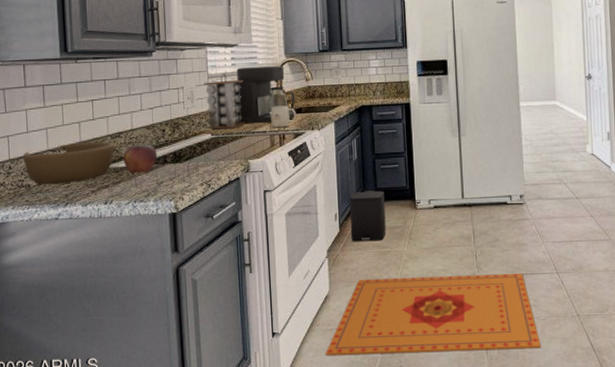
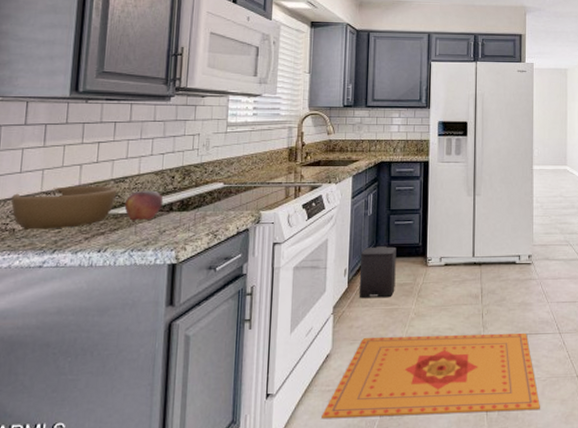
spice rack: present [203,72,245,130] -> none [218,121,263,179]
coffee maker: present [236,66,296,125] -> none [256,118,316,175]
mug: present [270,105,297,128] -> none [287,158,315,180]

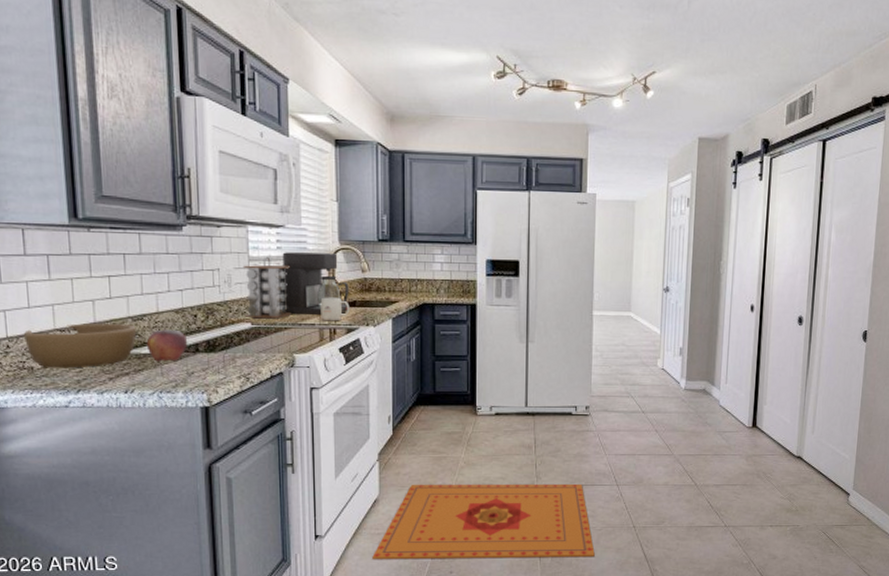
spice rack: none [218,121,263,179] -> present [242,256,291,319]
coffee maker: none [256,118,316,175] -> present [282,252,350,316]
mug: none [287,158,315,180] -> present [320,297,350,322]
pedal bin: present [359,246,396,299] -> none [404,394,443,446]

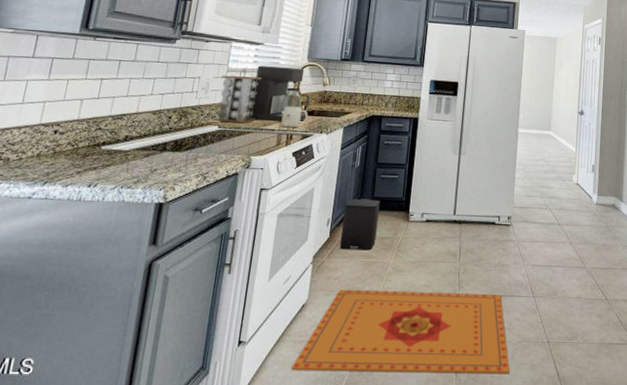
wooden bowl: present [24,324,137,369] -> none [8,120,115,161]
fruit: present [146,328,188,362] -> none [119,127,158,159]
pedal bin: none [404,394,443,446] -> present [339,198,380,251]

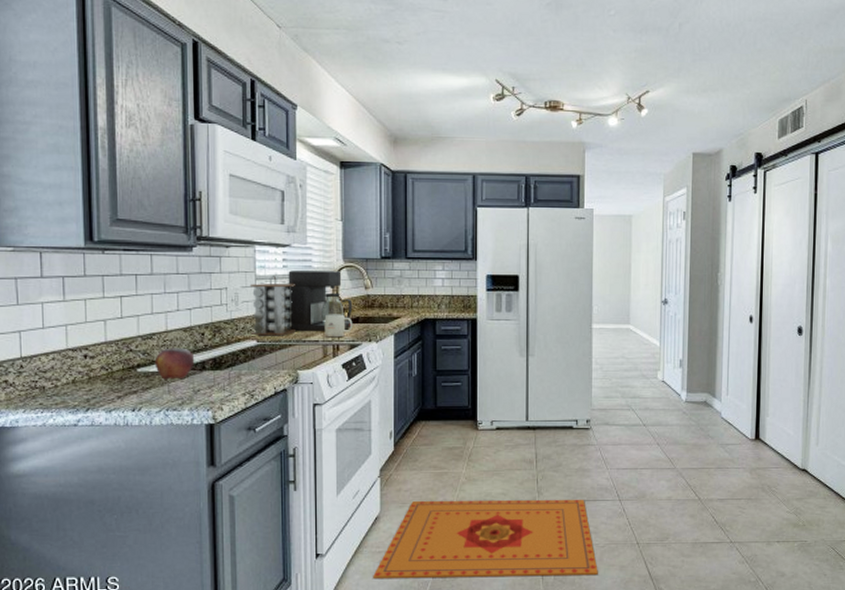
fruit: none [119,127,158,159] -> present [154,346,195,380]
pedal bin: present [339,198,380,251] -> none [406,409,444,462]

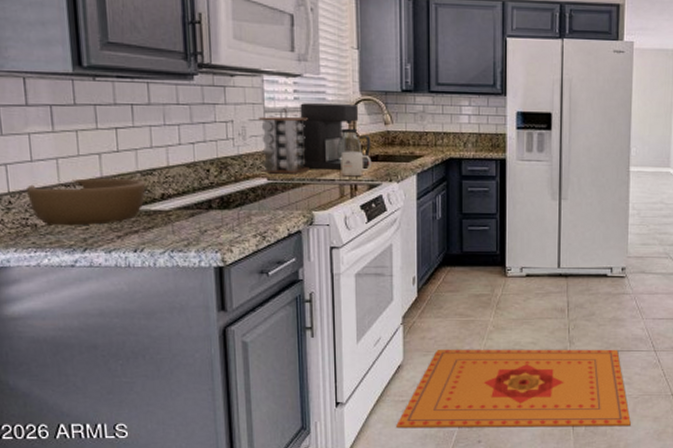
wooden bowl: none [38,343,146,388] -> present [27,178,146,226]
fruit: present [154,346,195,380] -> none [156,183,201,219]

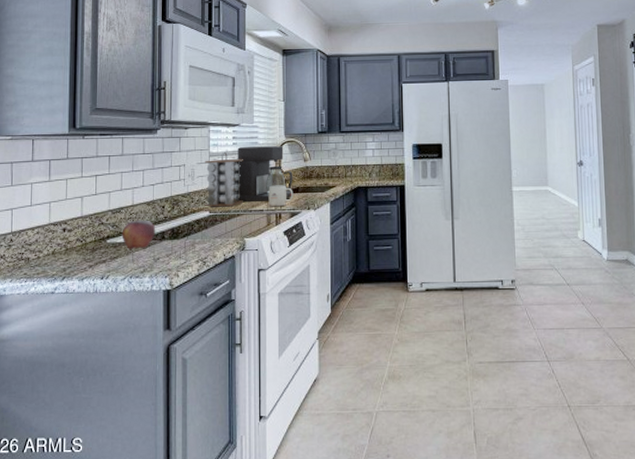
wooden bowl: present [27,178,146,226] -> none [25,217,115,259]
fruit: none [156,183,201,219] -> present [122,219,156,249]
doormat: present [396,349,631,427] -> none [312,360,531,441]

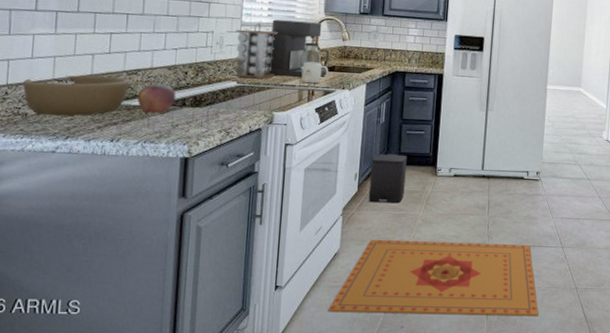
wooden bowl: none [25,217,115,259] -> present [23,75,130,116]
doormat: none [312,360,531,441] -> present [328,239,539,316]
pedal bin: none [341,272,378,324] -> present [368,153,407,204]

